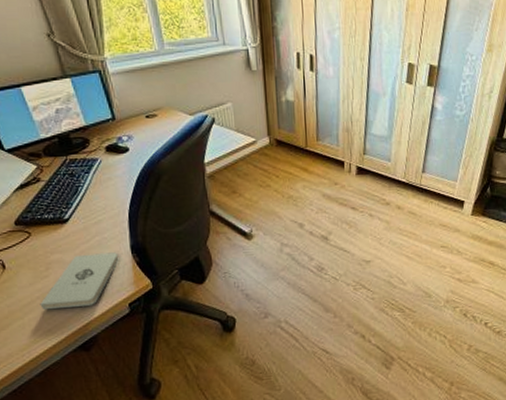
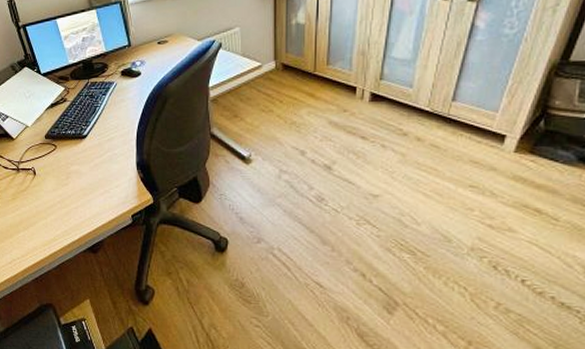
notepad: present [40,252,119,310] -> none [60,167,126,214]

